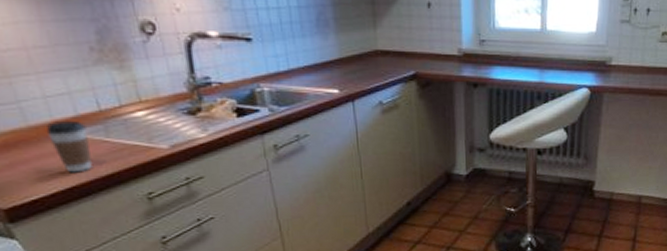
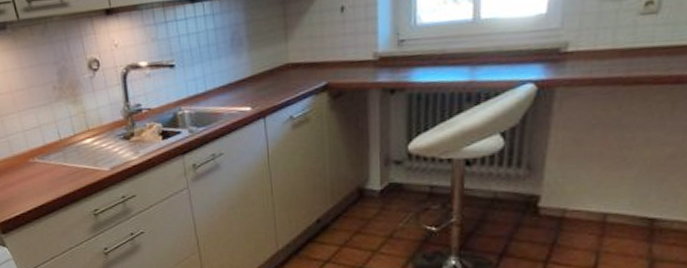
coffee cup: present [46,121,93,173] -> none [24,149,56,193]

